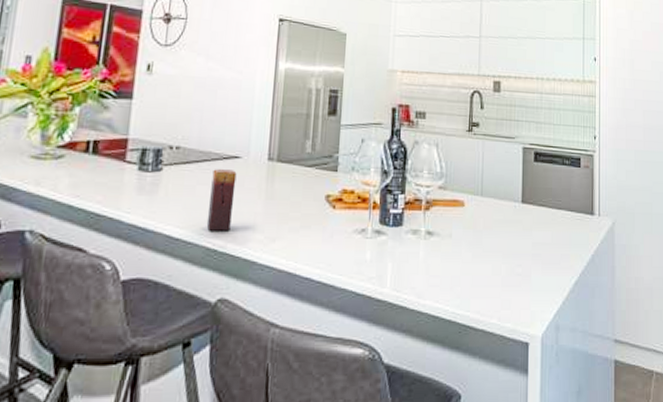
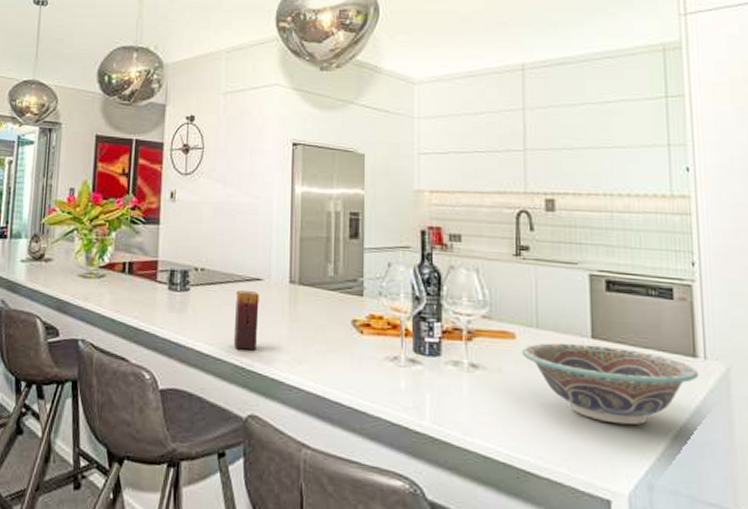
decorative bowl: none [468,208,594,276] -> present [521,342,698,425]

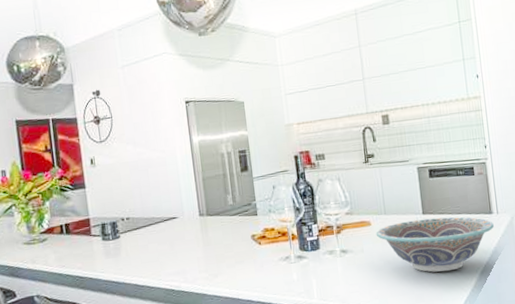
candle: present [233,290,259,351] -> none [158,228,181,276]

